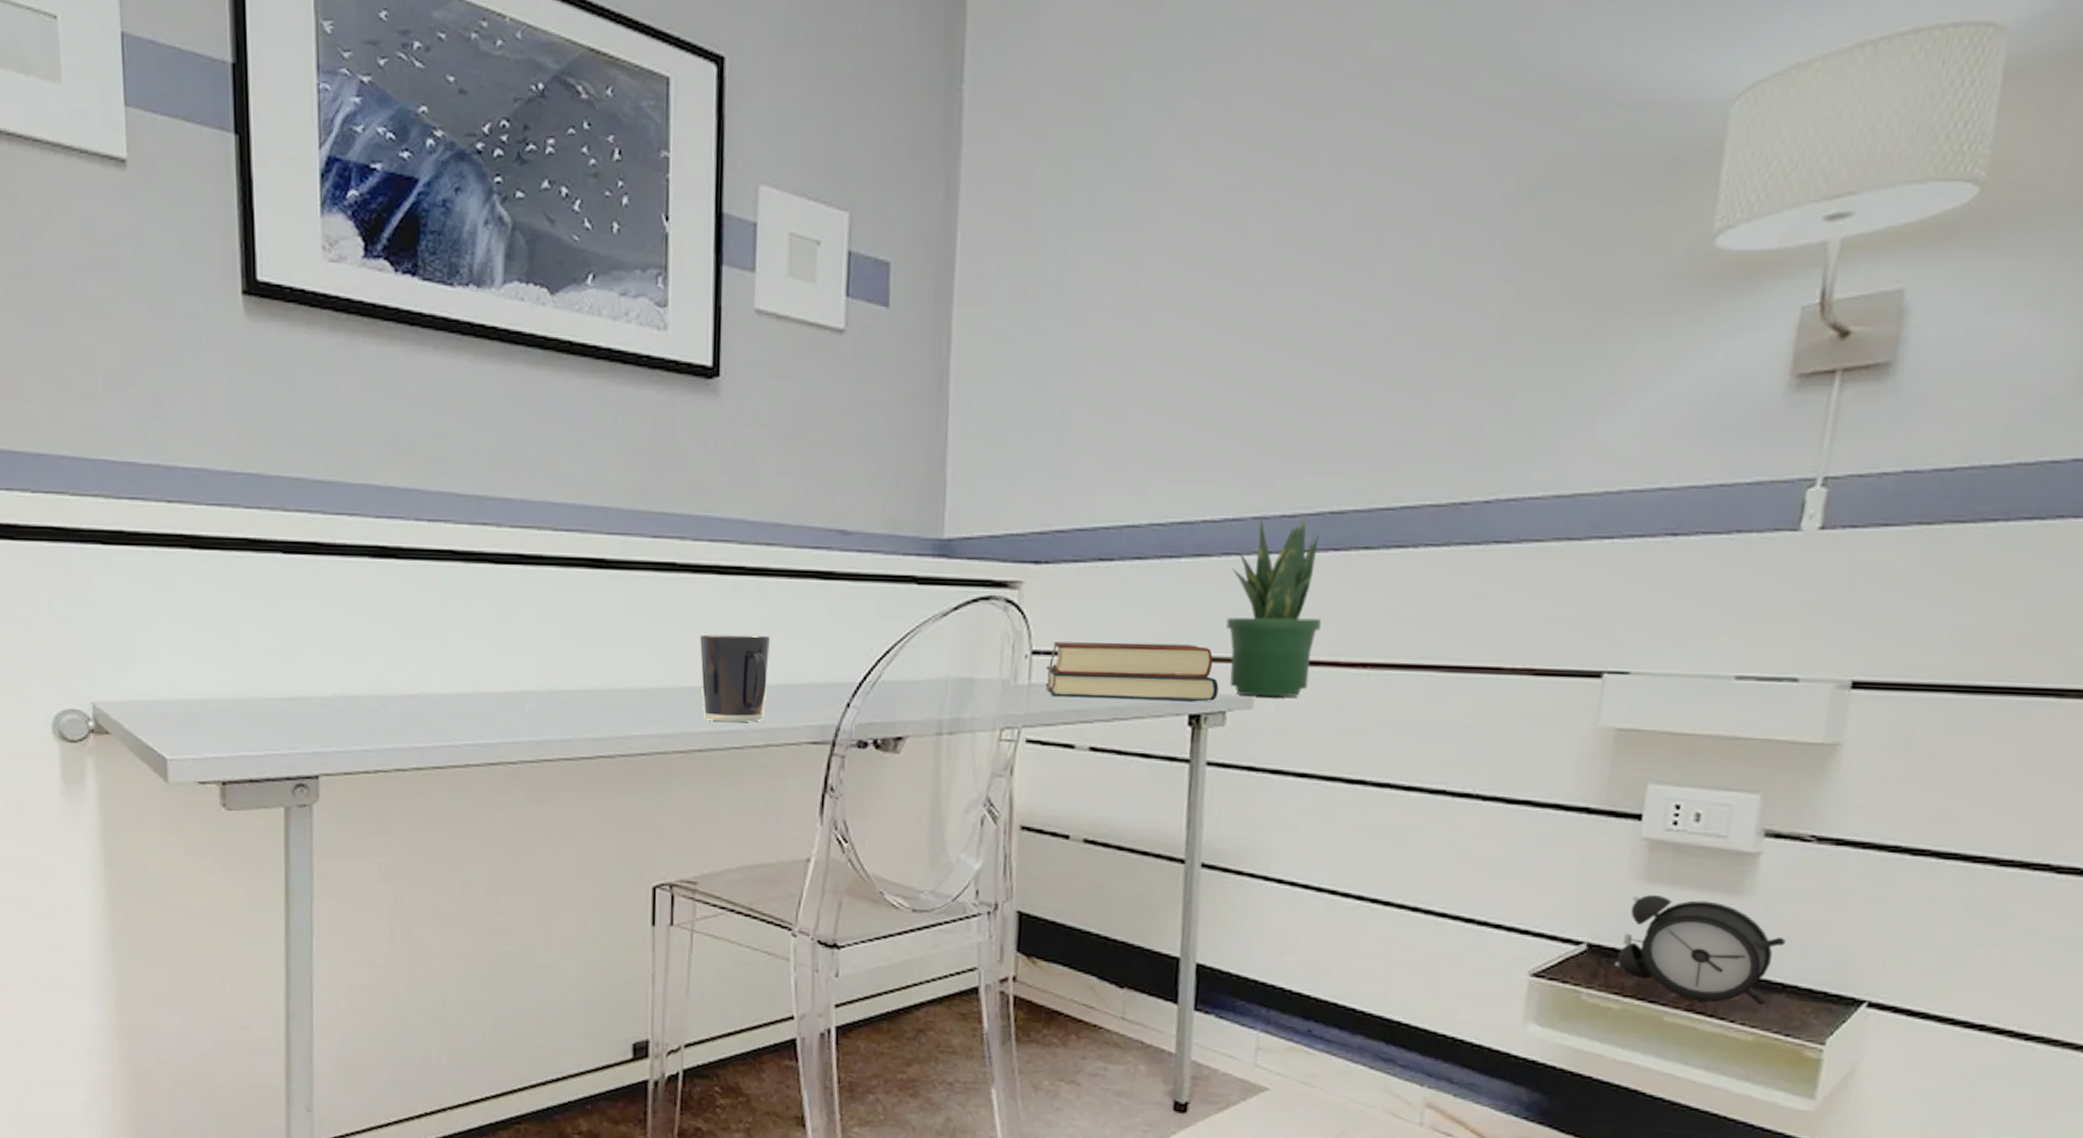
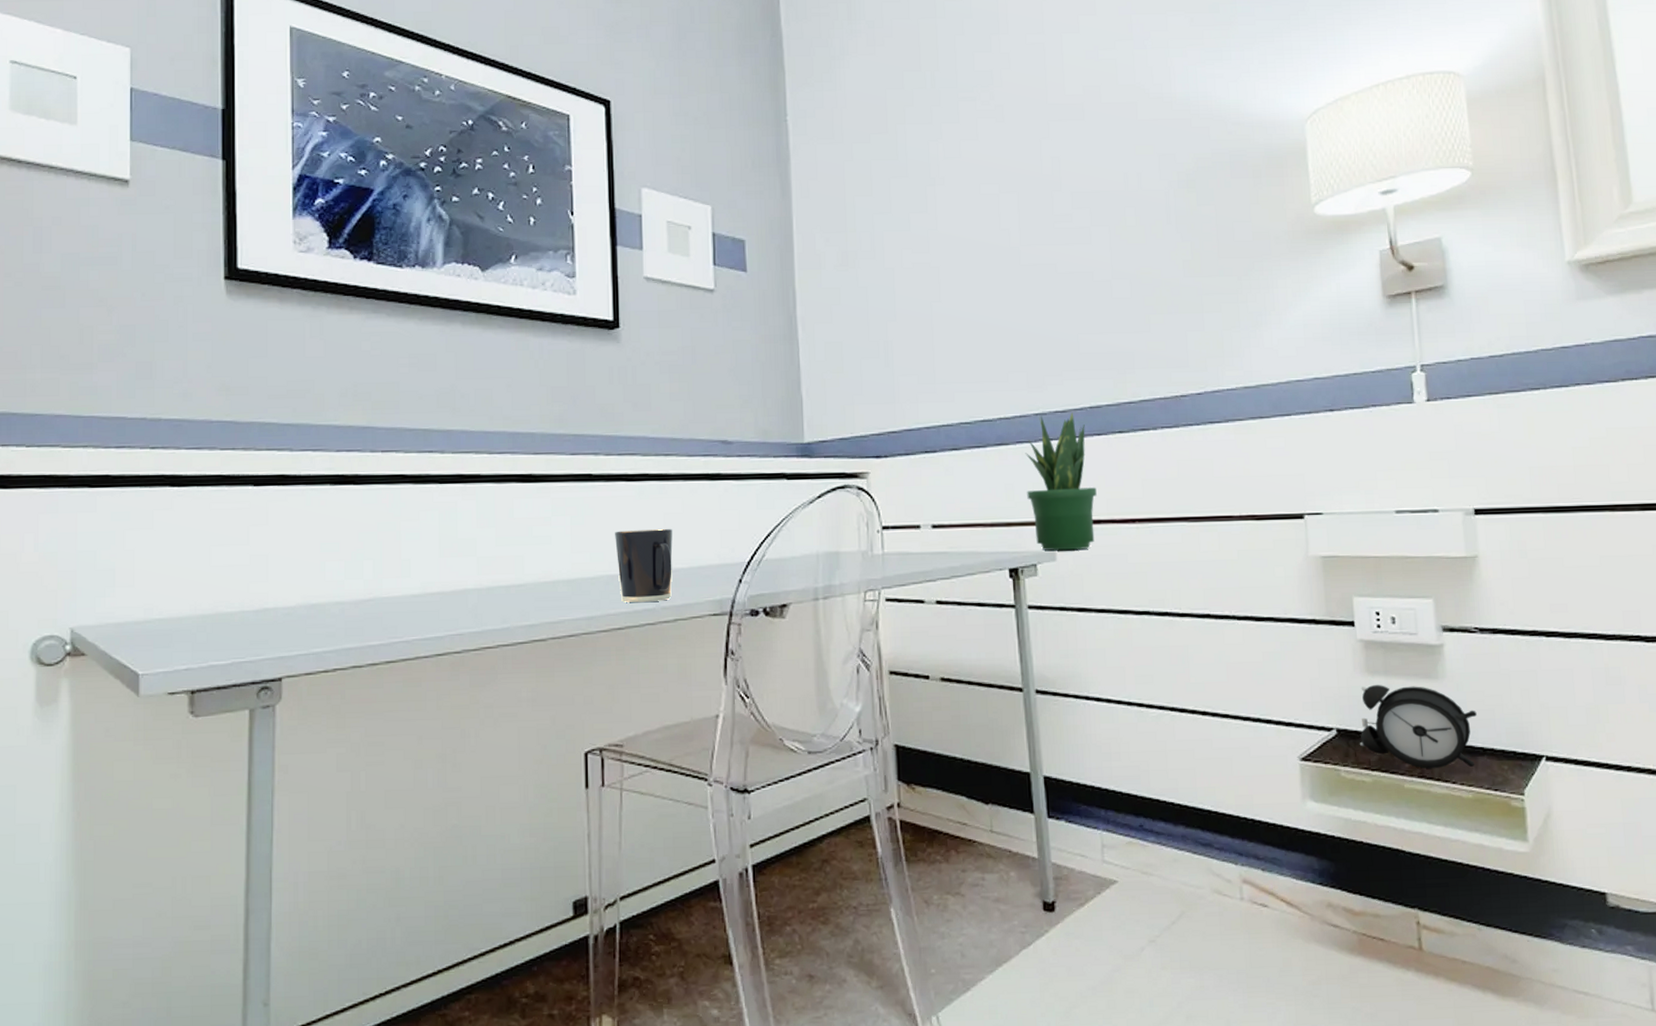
books: present [1044,642,1219,701] -> none [894,513,1029,562]

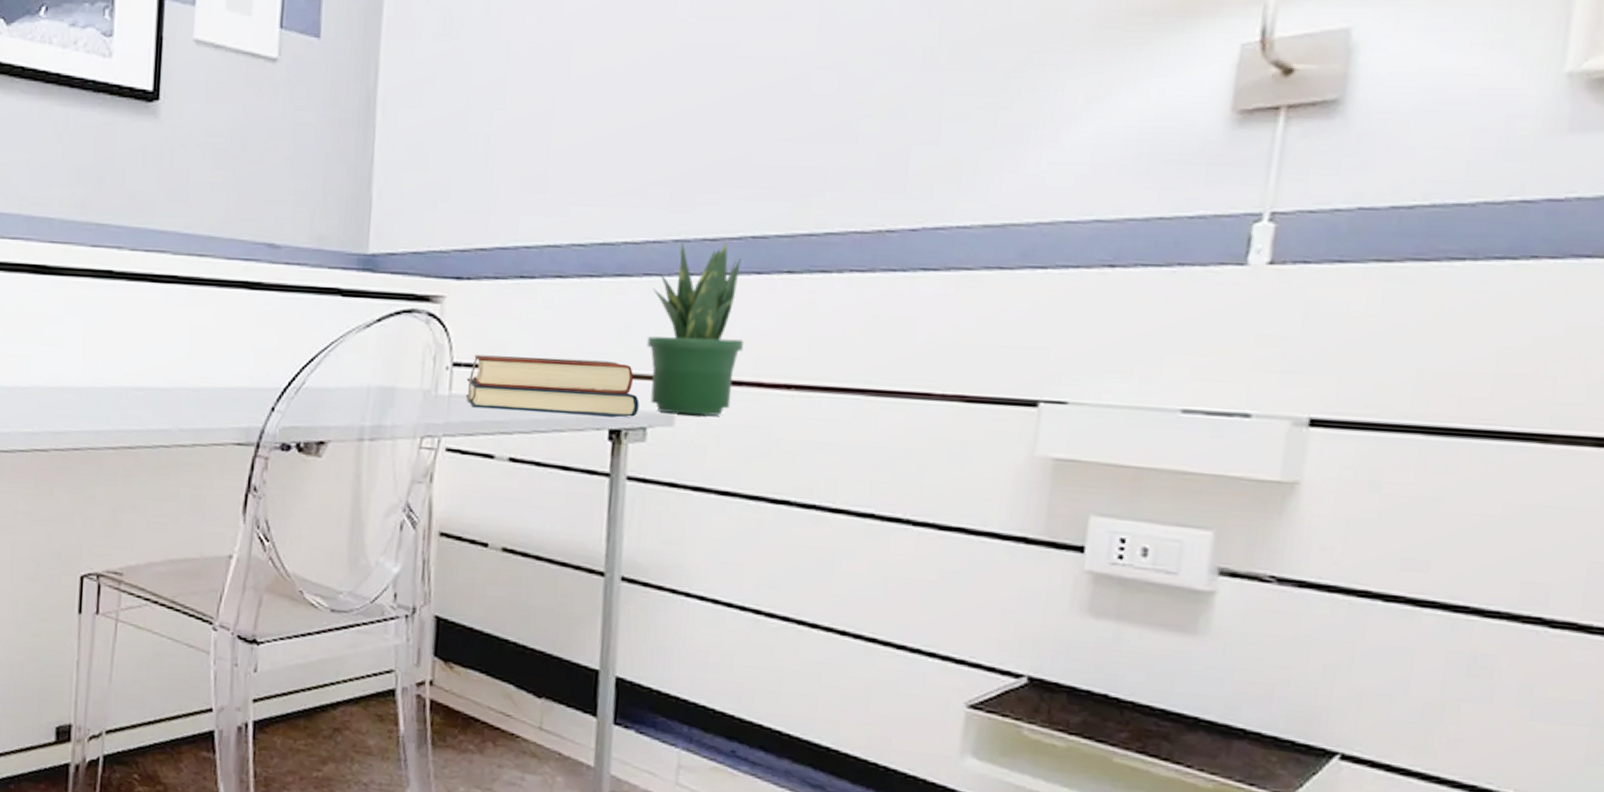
mug: present [614,529,673,603] -> none [132,338,201,422]
books: none [894,513,1029,562] -> present [465,354,640,417]
alarm clock: present [1359,685,1477,768] -> none [1057,630,1246,751]

